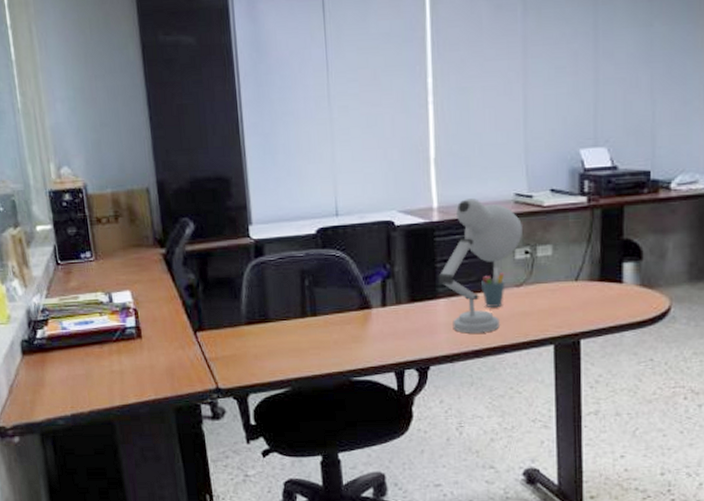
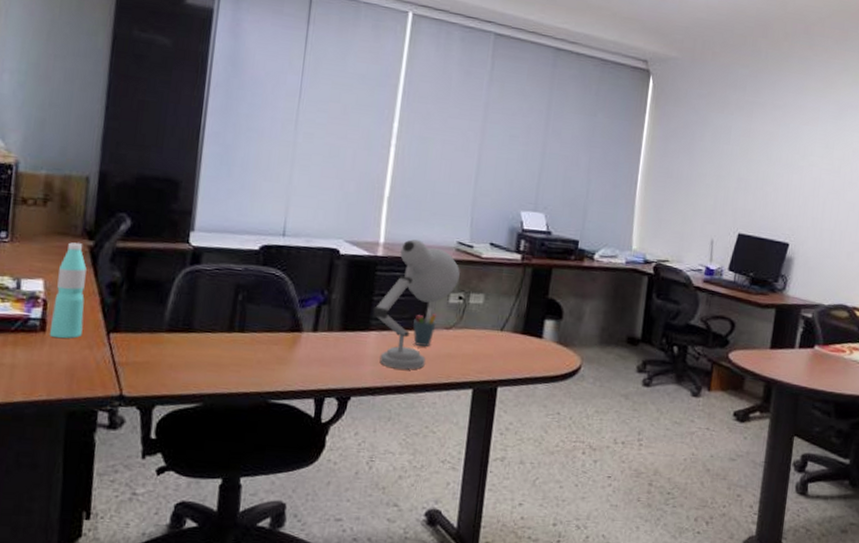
water bottle: none [141,252,173,343] -> present [50,242,87,339]

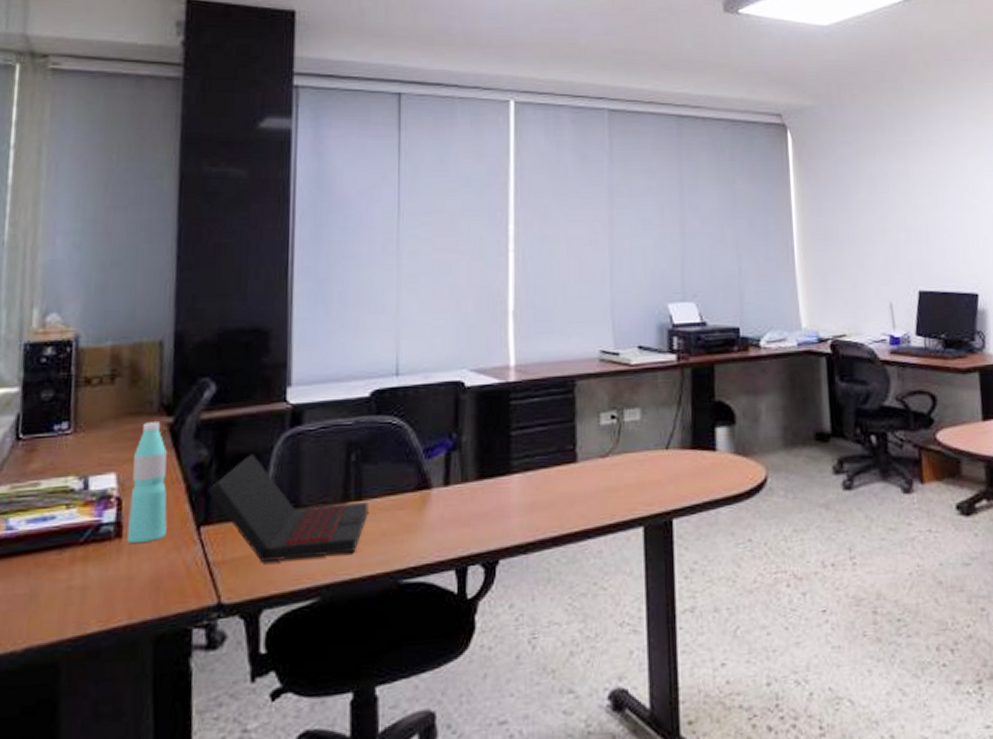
laptop: none [118,281,249,373] -> present [208,453,369,562]
desk lamp: present [373,239,460,370] -> none [513,356,608,516]
pen holder: present [413,308,437,346] -> none [562,435,589,483]

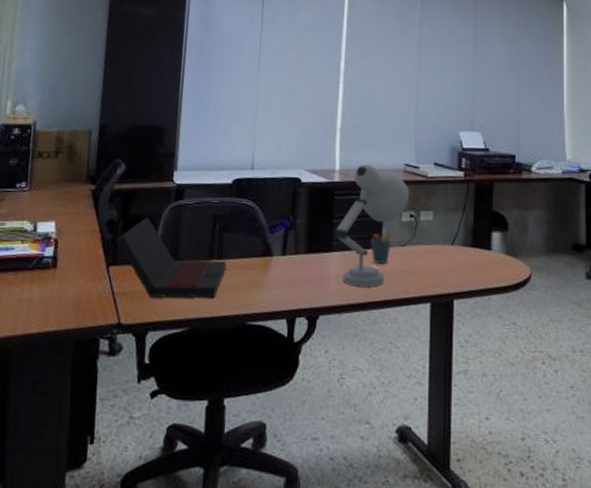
water bottle: present [128,422,167,544] -> none [60,187,90,274]
desk lamp: none [513,356,608,516] -> present [334,165,409,287]
pen holder: none [562,435,589,483] -> present [371,227,392,264]

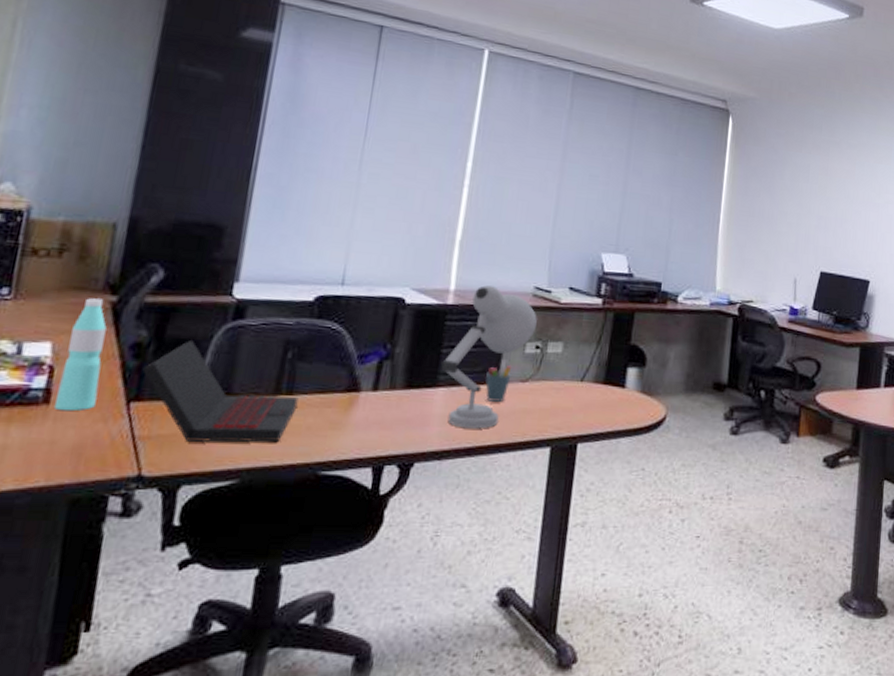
water bottle: none [60,187,90,274] -> present [55,298,107,412]

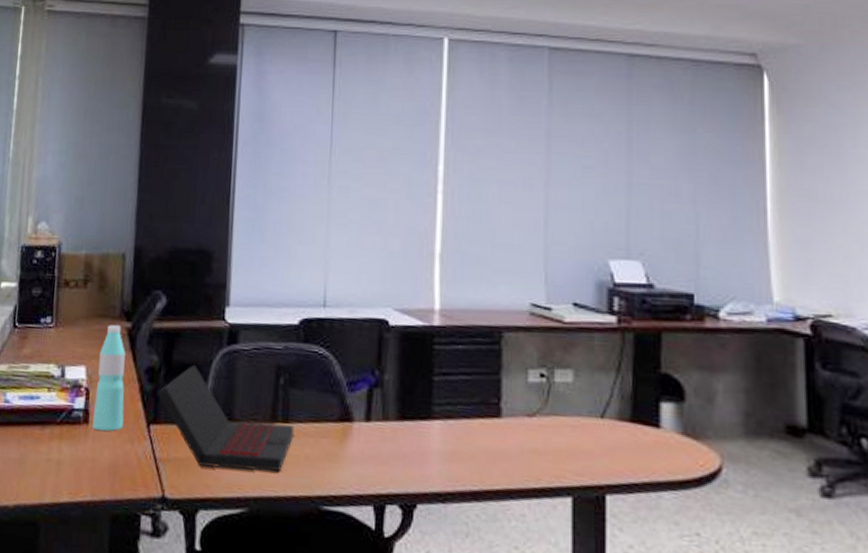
desk lamp: present [441,285,537,429] -> none [434,303,538,470]
pen holder: present [485,359,512,402] -> none [486,389,515,439]

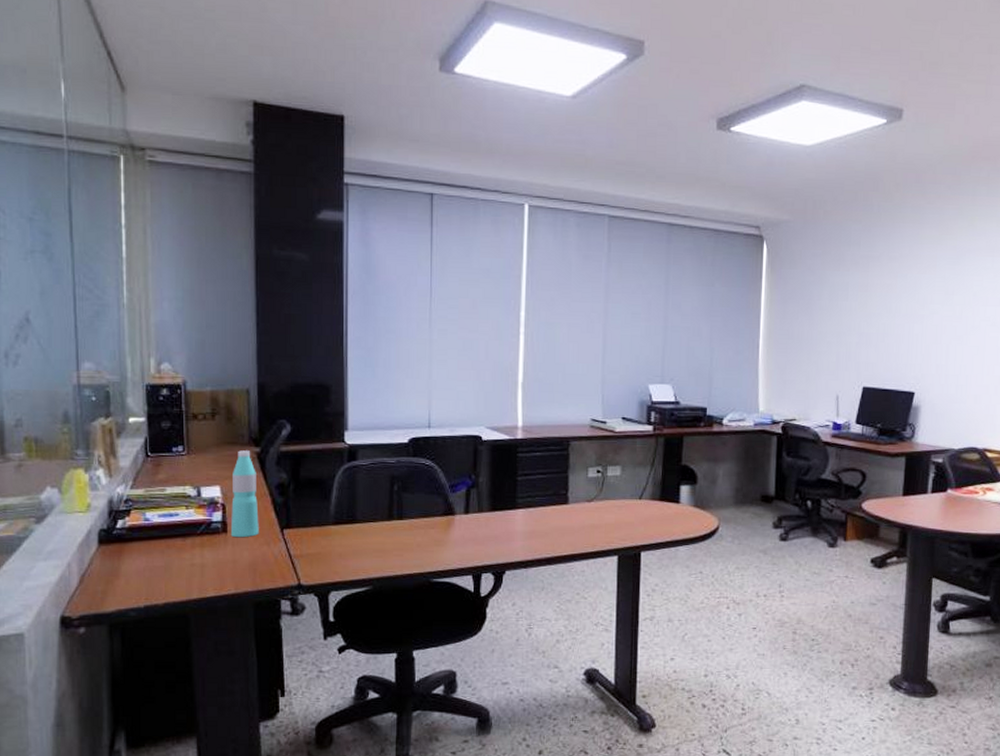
laptop: present [157,364,294,472] -> none [288,479,408,558]

